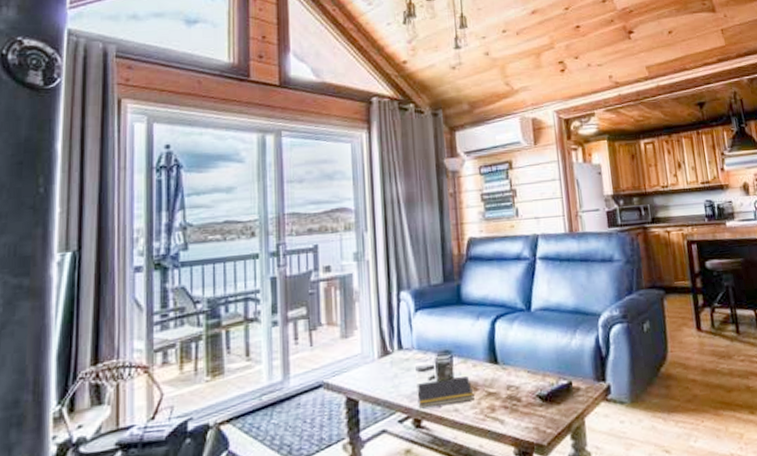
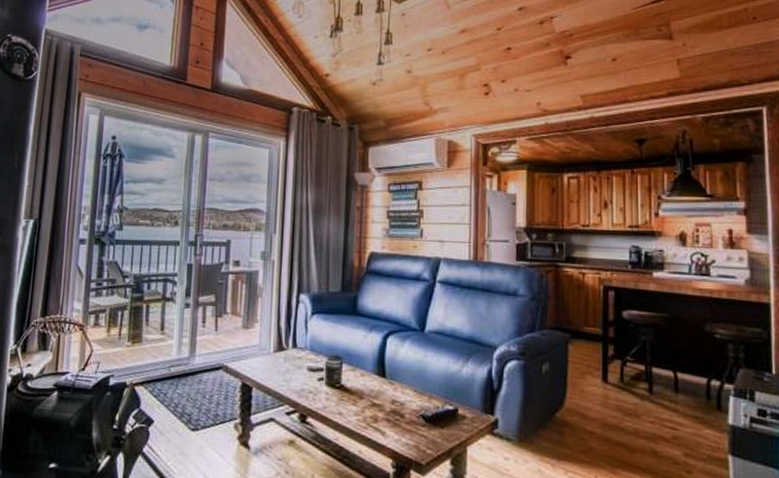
notepad: present [417,376,474,409] -> none [305,381,359,408]

